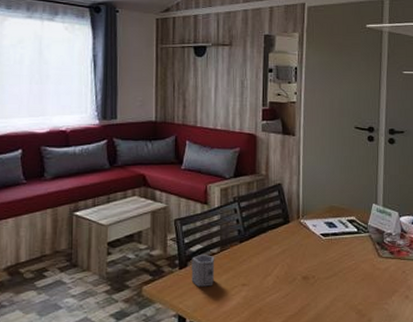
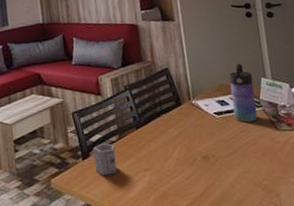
water bottle: none [340,187,364,247] -> present [229,63,258,123]

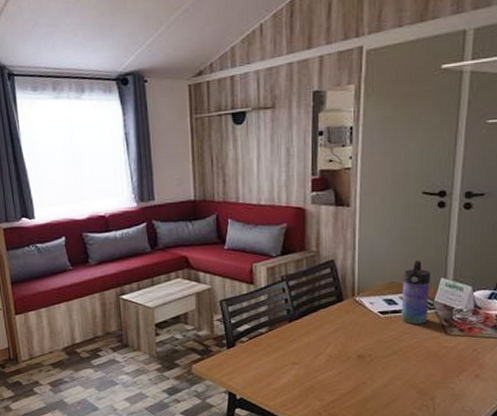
cup: present [92,143,117,176] -> none [239,333,264,365]

